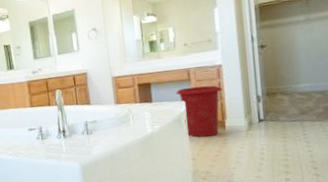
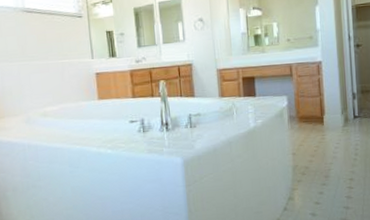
waste bin: present [176,85,222,138] -> none [278,81,322,133]

